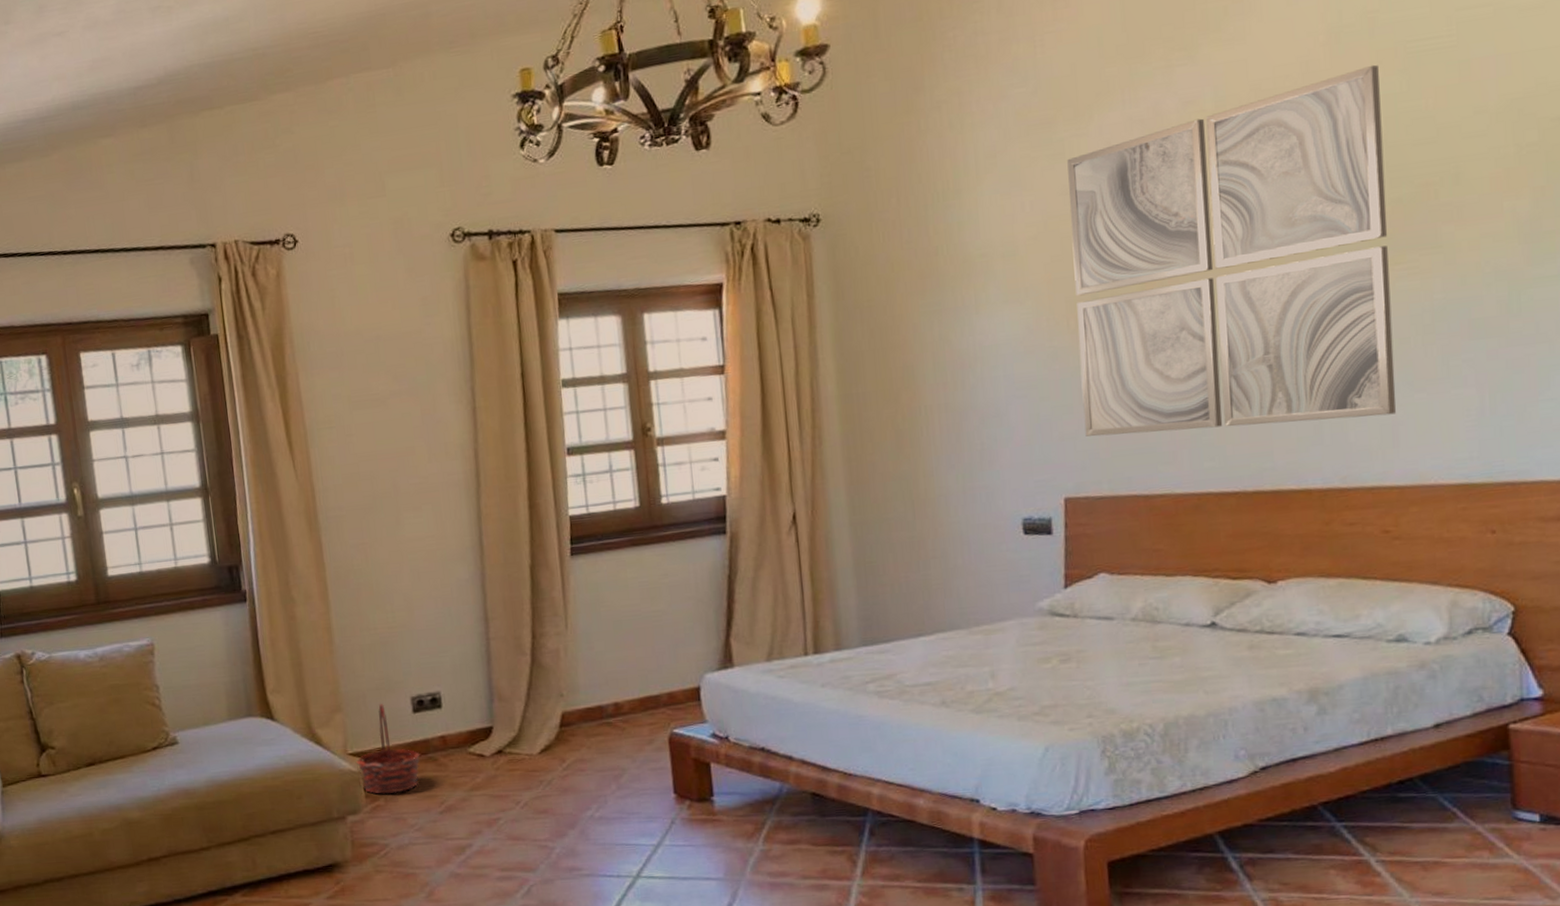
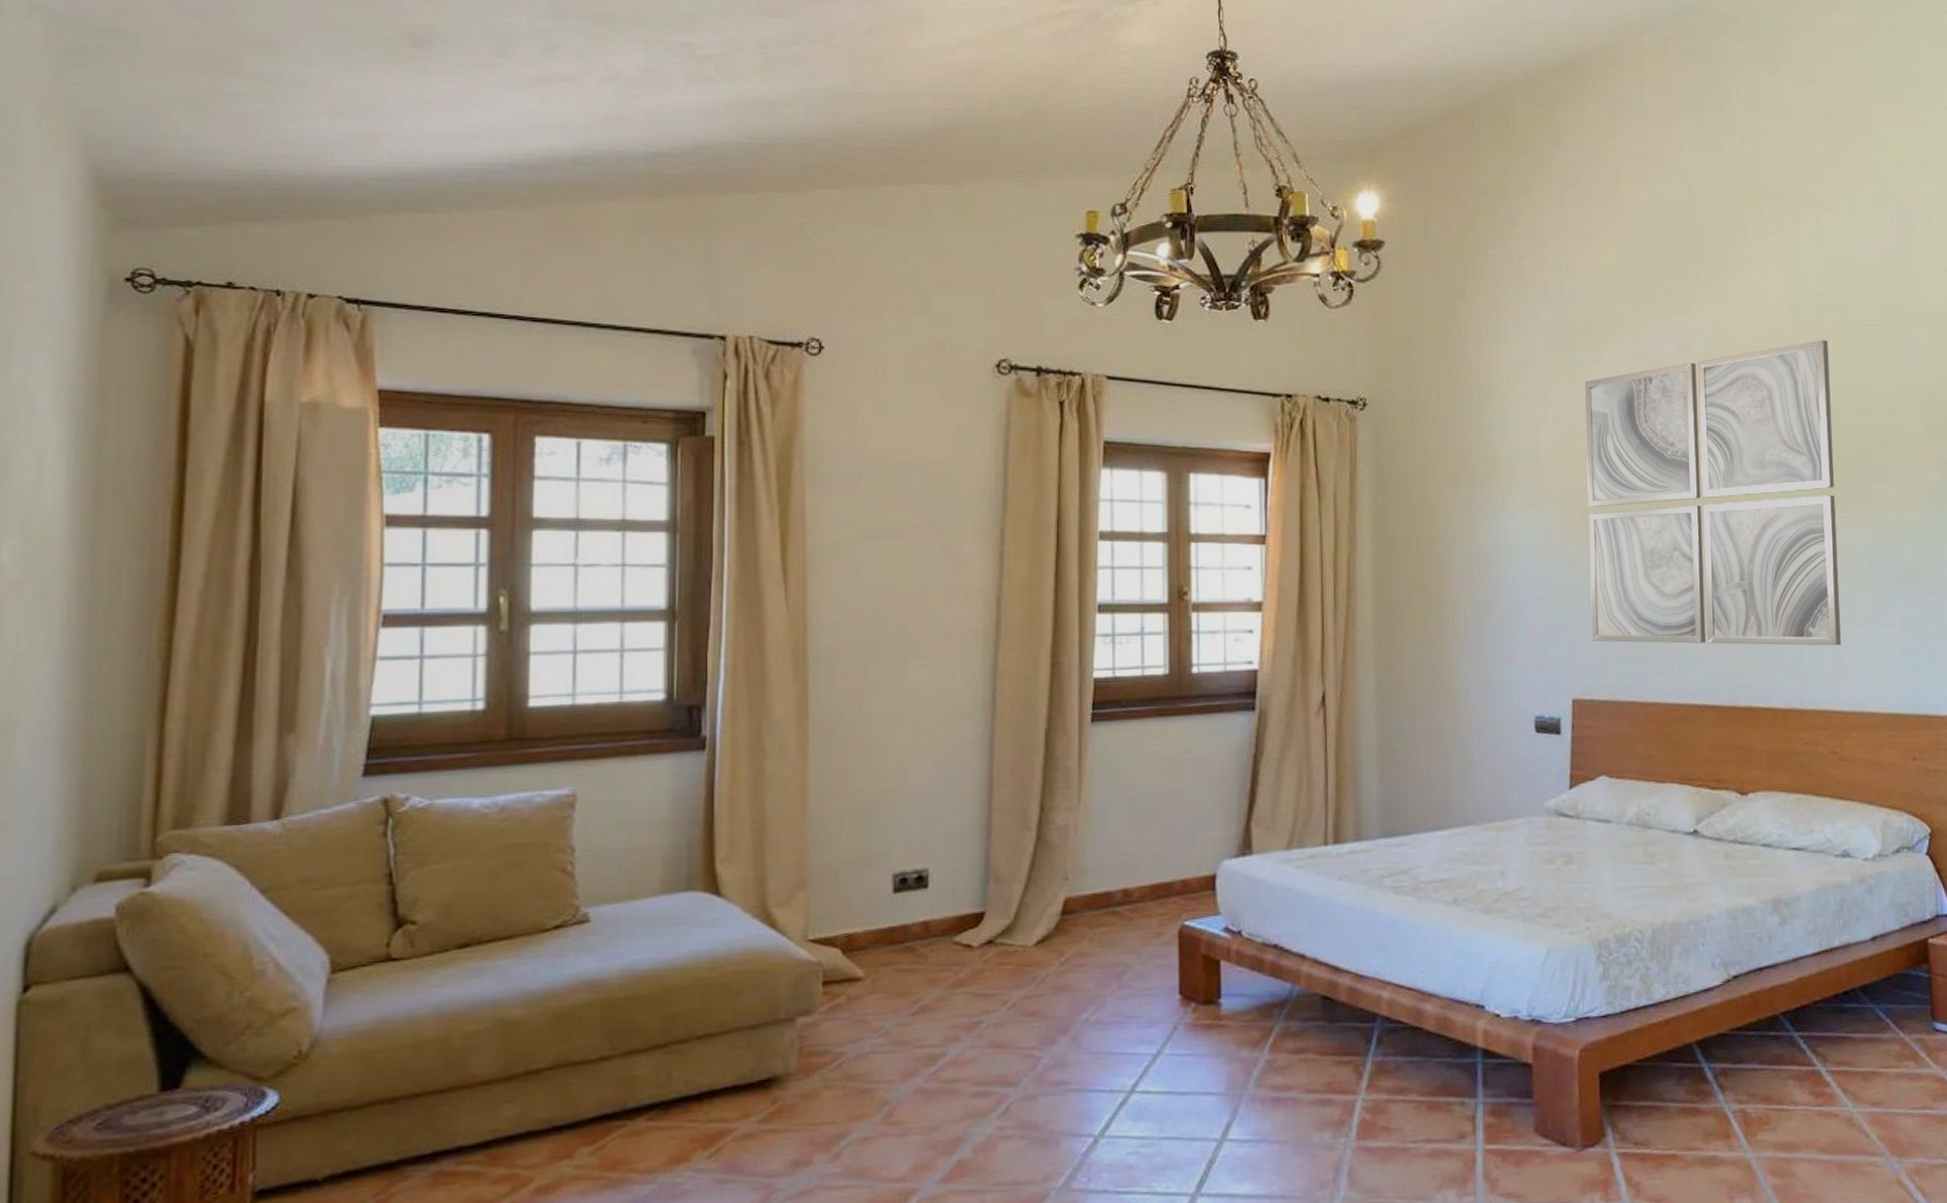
basket: present [356,704,420,794] -> none [817,881,896,991]

